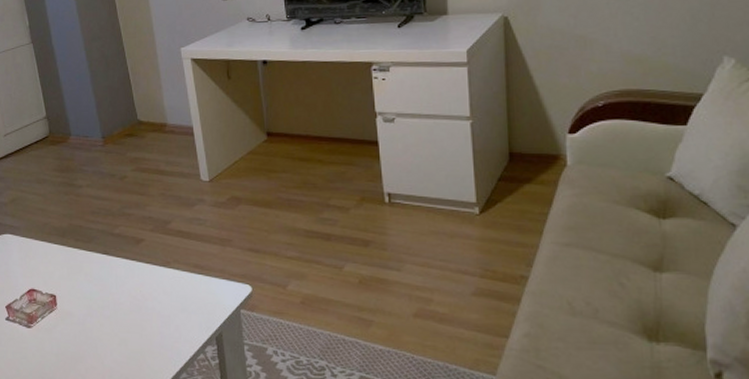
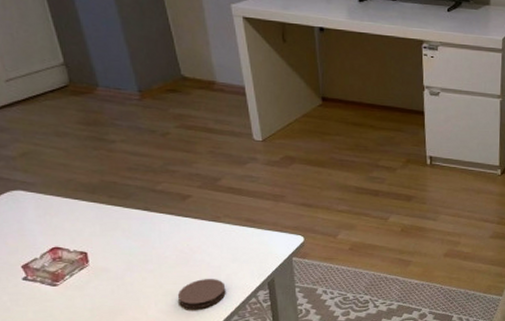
coaster: none [130,329,175,362] -> present [177,279,226,309]

